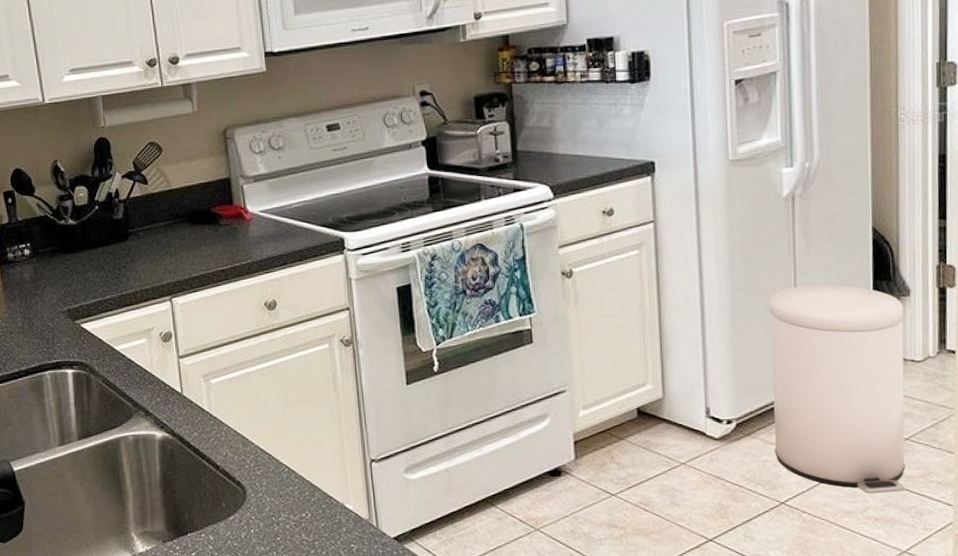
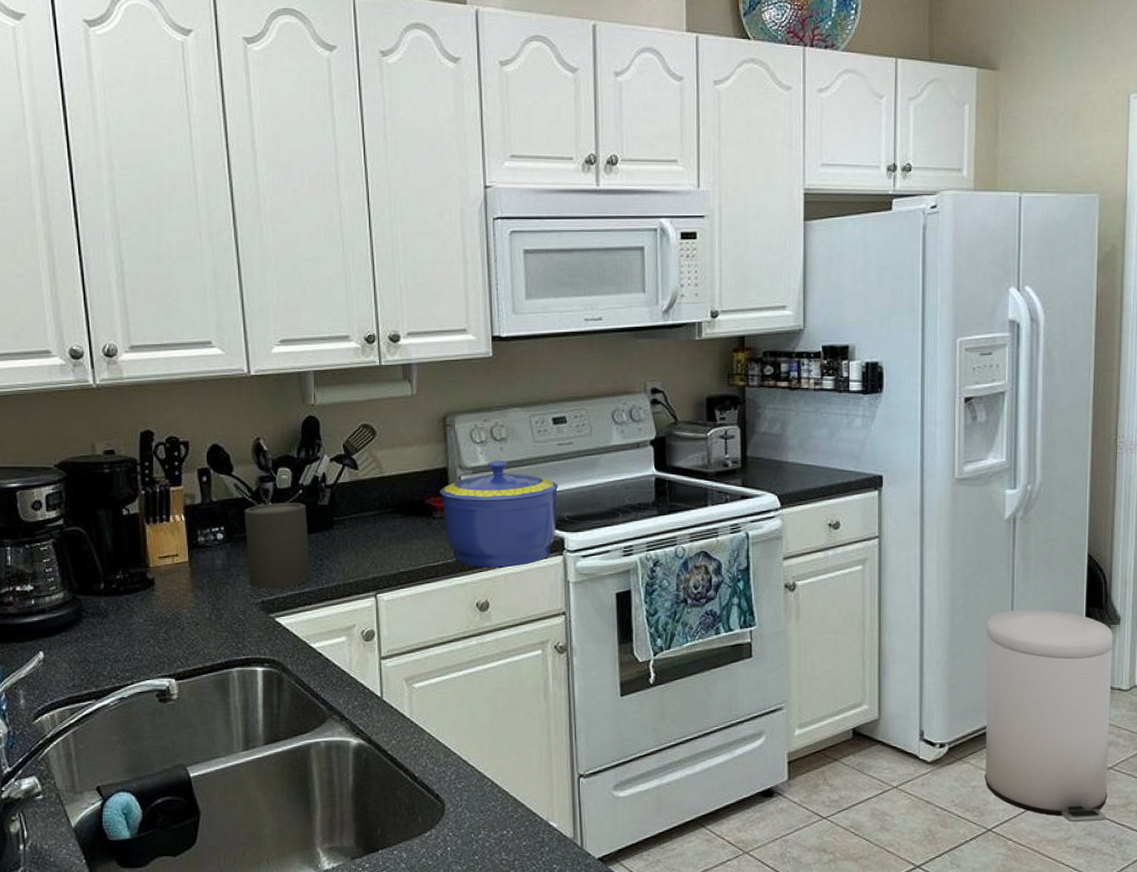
pen holder: none [47,218,111,298] -> present [244,503,311,589]
cooking pot: none [223,168,336,269] -> present [439,460,559,568]

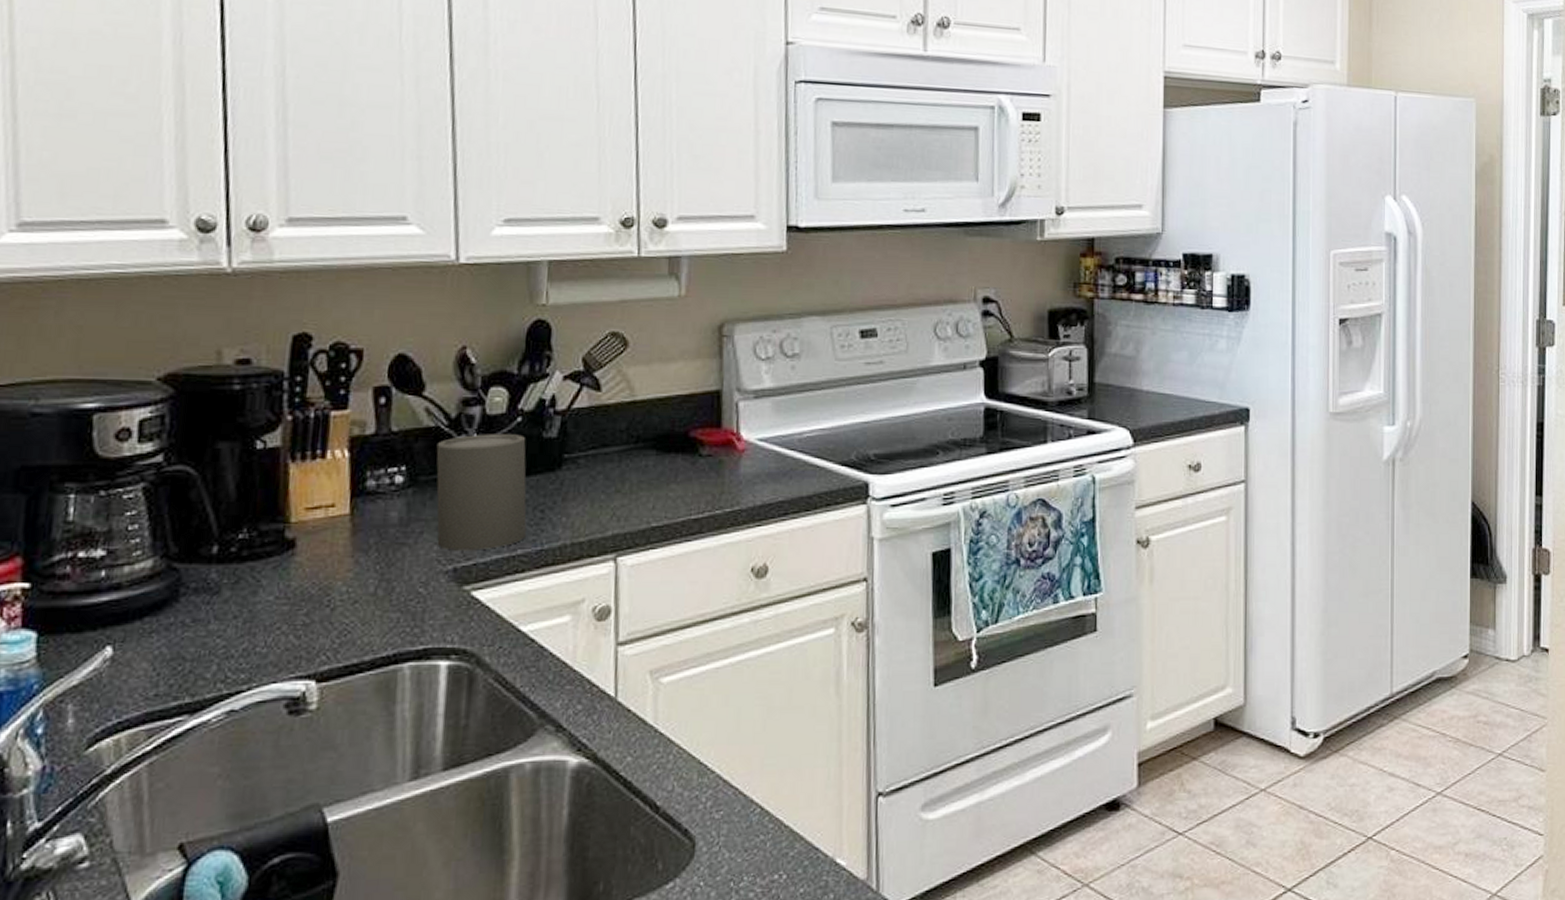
cooking pot: present [439,460,559,568] -> none [708,382,865,521]
pedal bin: present [984,609,1113,823] -> none [1364,566,1499,824]

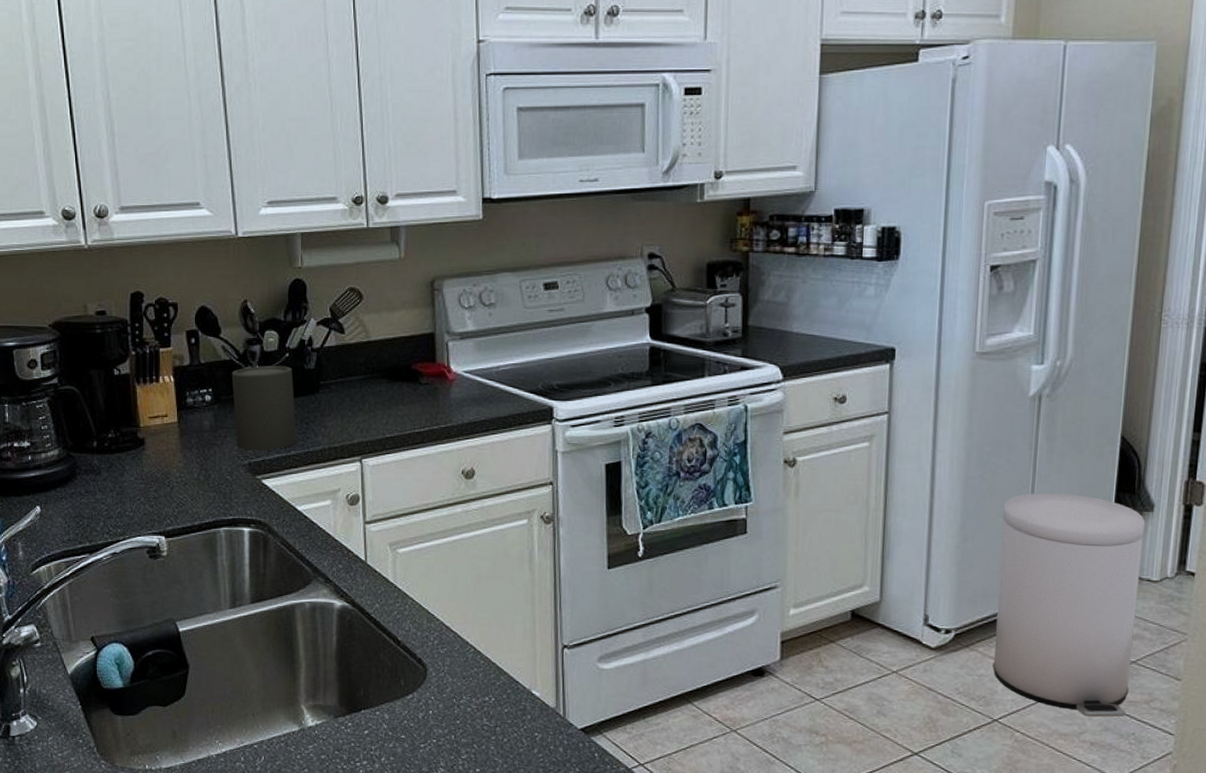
pedal bin: none [1364,566,1499,824] -> present [993,492,1145,718]

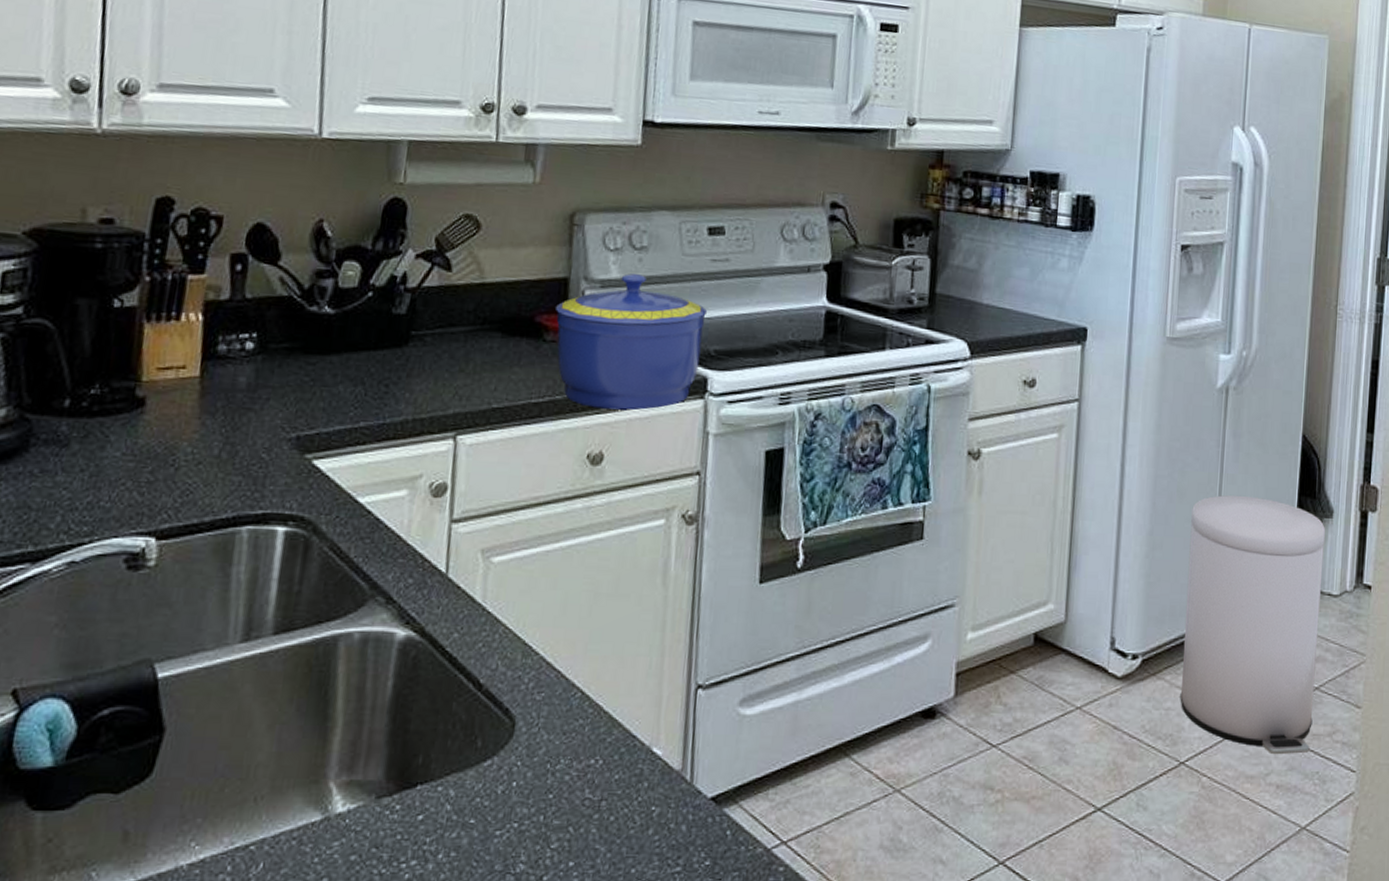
pen holder: present [231,365,297,451] -> none [282,306,376,420]
cooking pot: none [426,326,549,436] -> present [554,273,708,411]

